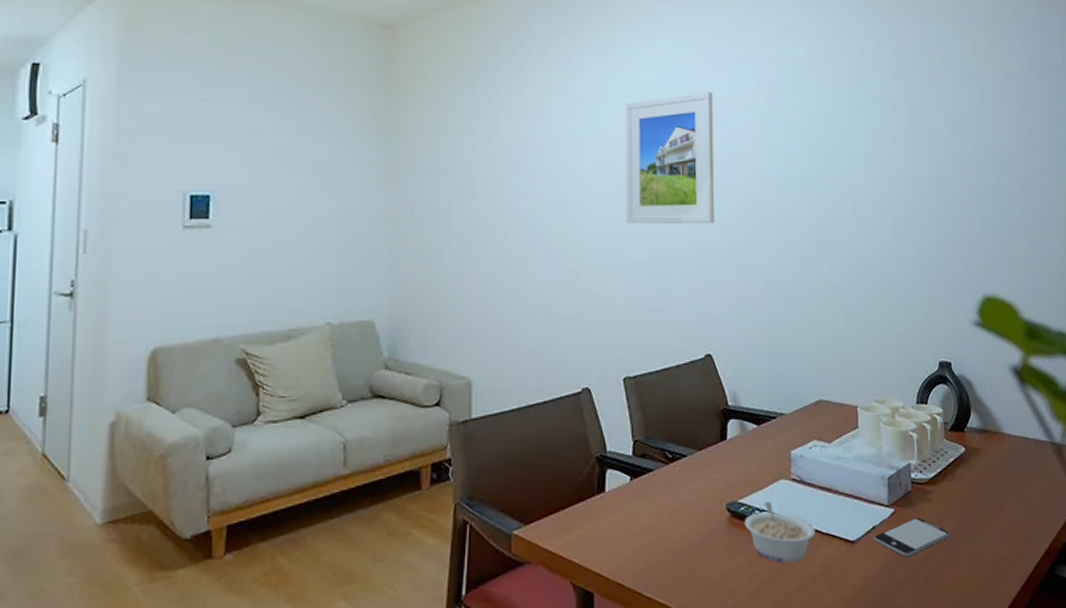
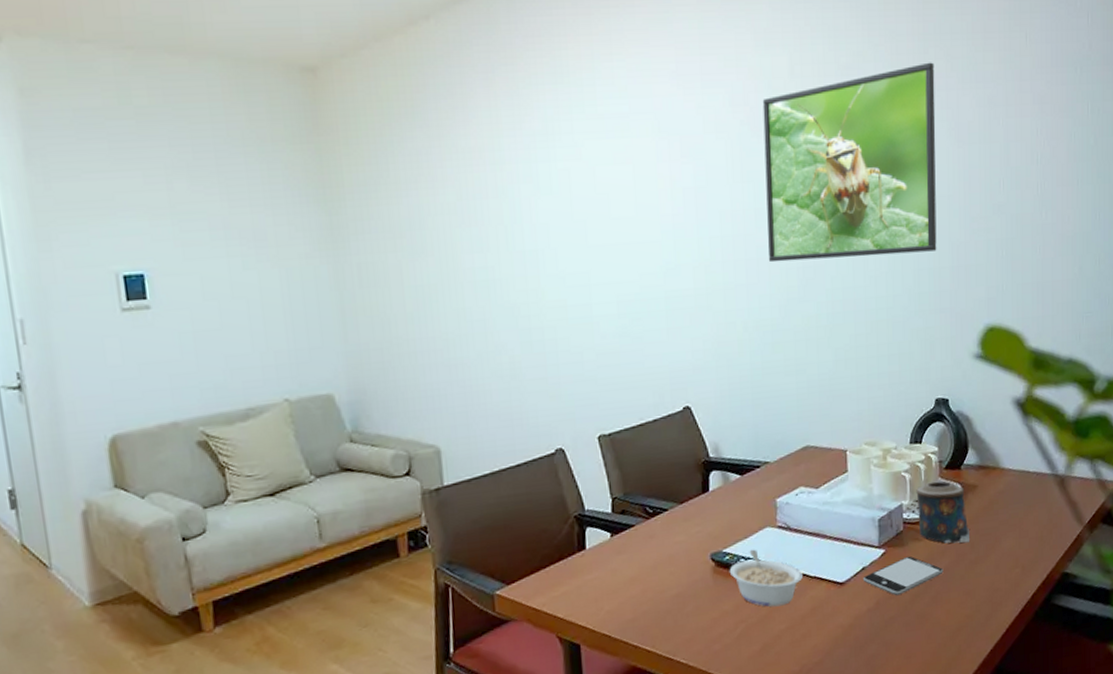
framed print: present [624,91,715,224] -> none [582,118,688,274]
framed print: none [784,61,938,225] -> present [762,62,937,263]
candle: none [923,442,975,507] -> present [916,480,969,544]

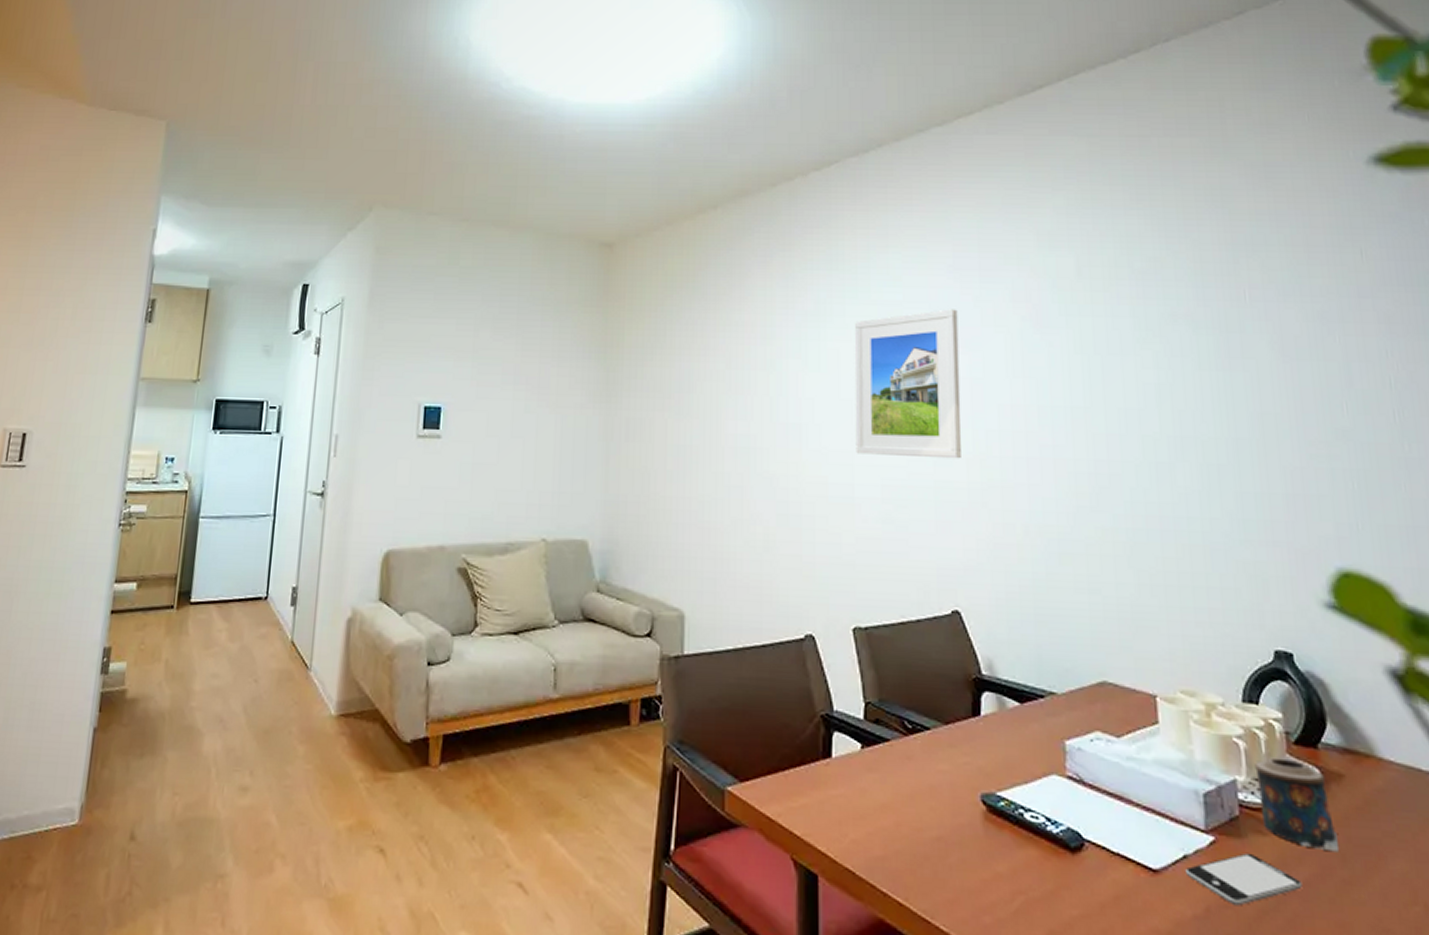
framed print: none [582,118,688,274] -> present [854,309,962,459]
legume: present [729,549,802,607] -> none [1004,799,1101,884]
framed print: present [762,62,937,263] -> none [1046,272,1264,474]

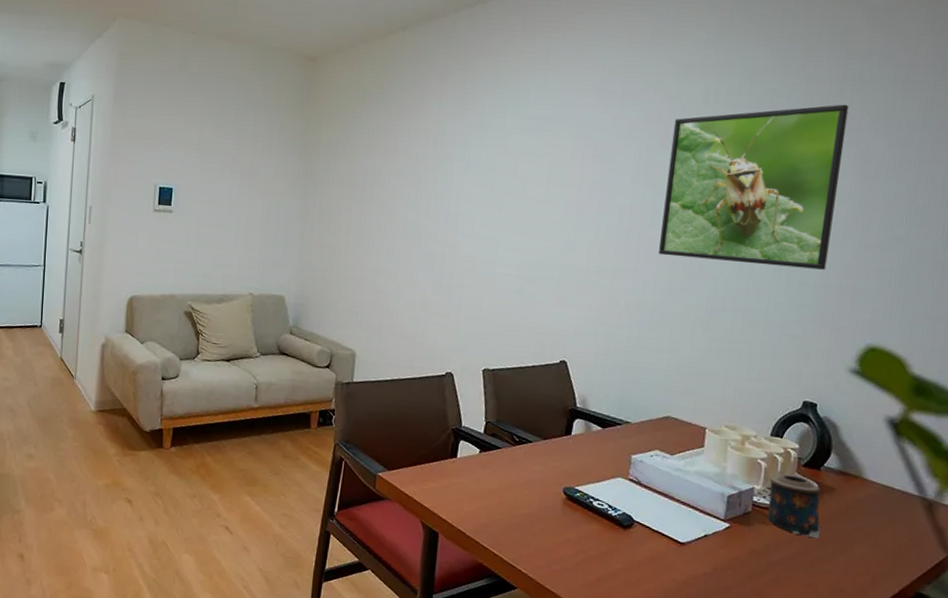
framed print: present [854,309,962,459] -> none [500,125,599,248]
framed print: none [1046,272,1264,474] -> present [658,104,849,270]
smartphone: present [1184,852,1303,906] -> none [703,535,787,569]

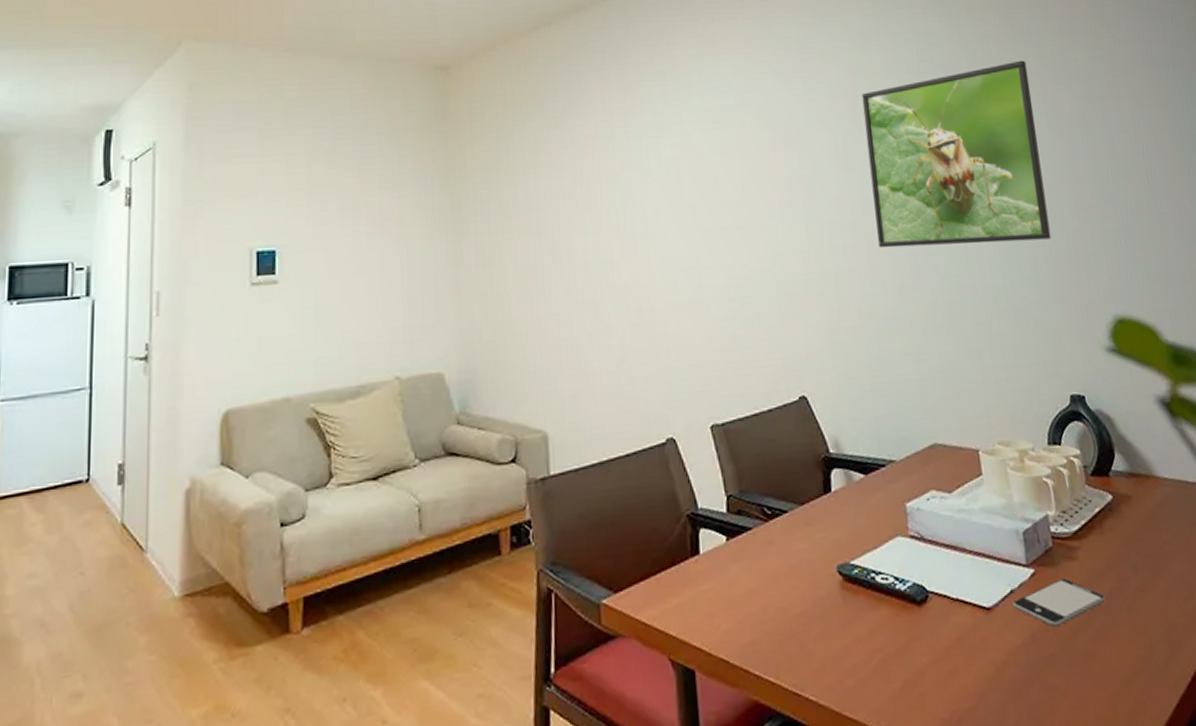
smartphone: none [703,535,787,569] -> present [1012,578,1106,628]
candle: present [768,474,821,539] -> none [1061,489,1131,565]

